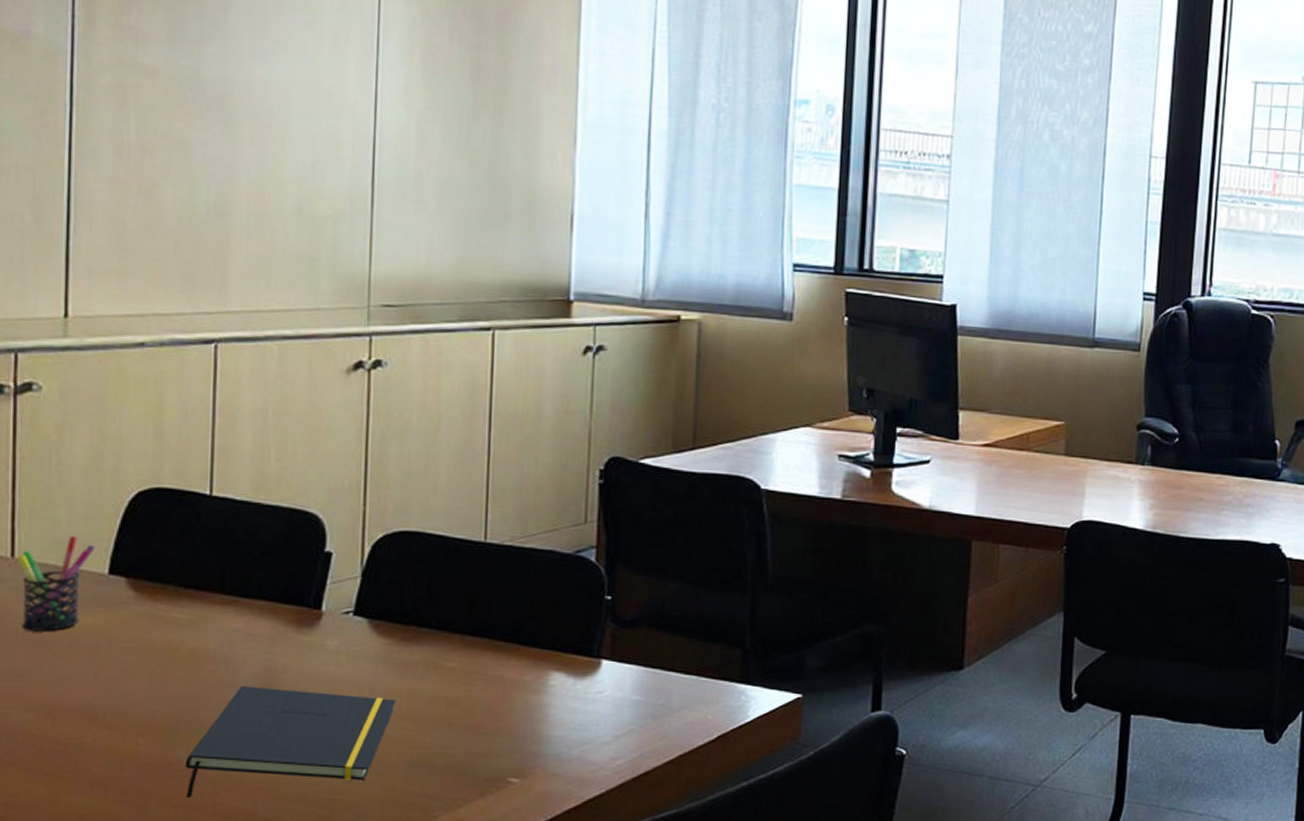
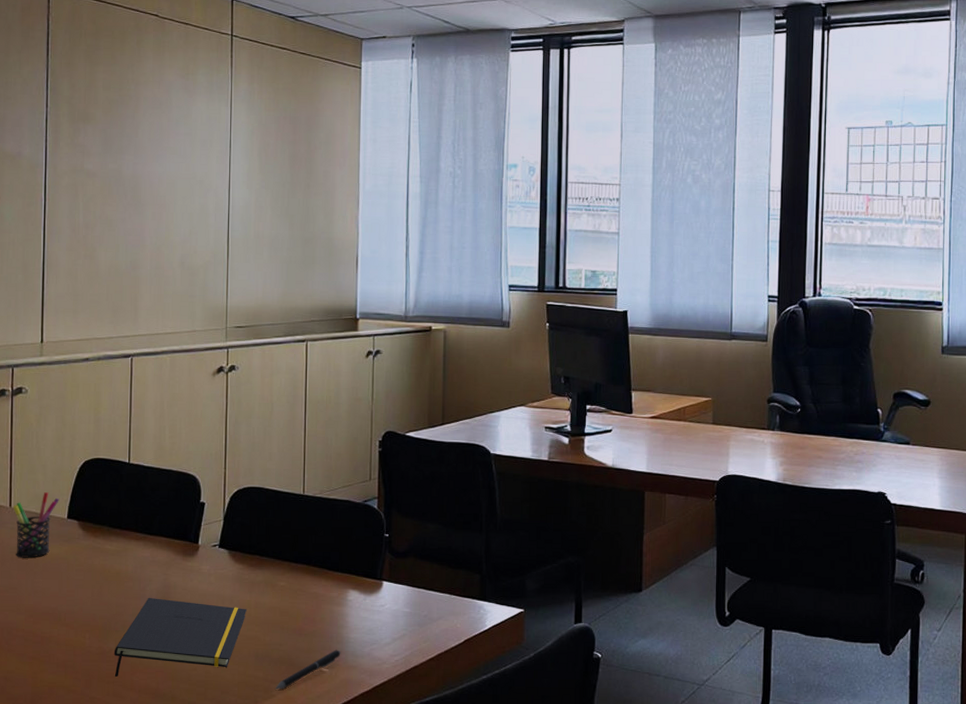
pen: none [439,752,538,809] -> present [276,650,341,690]

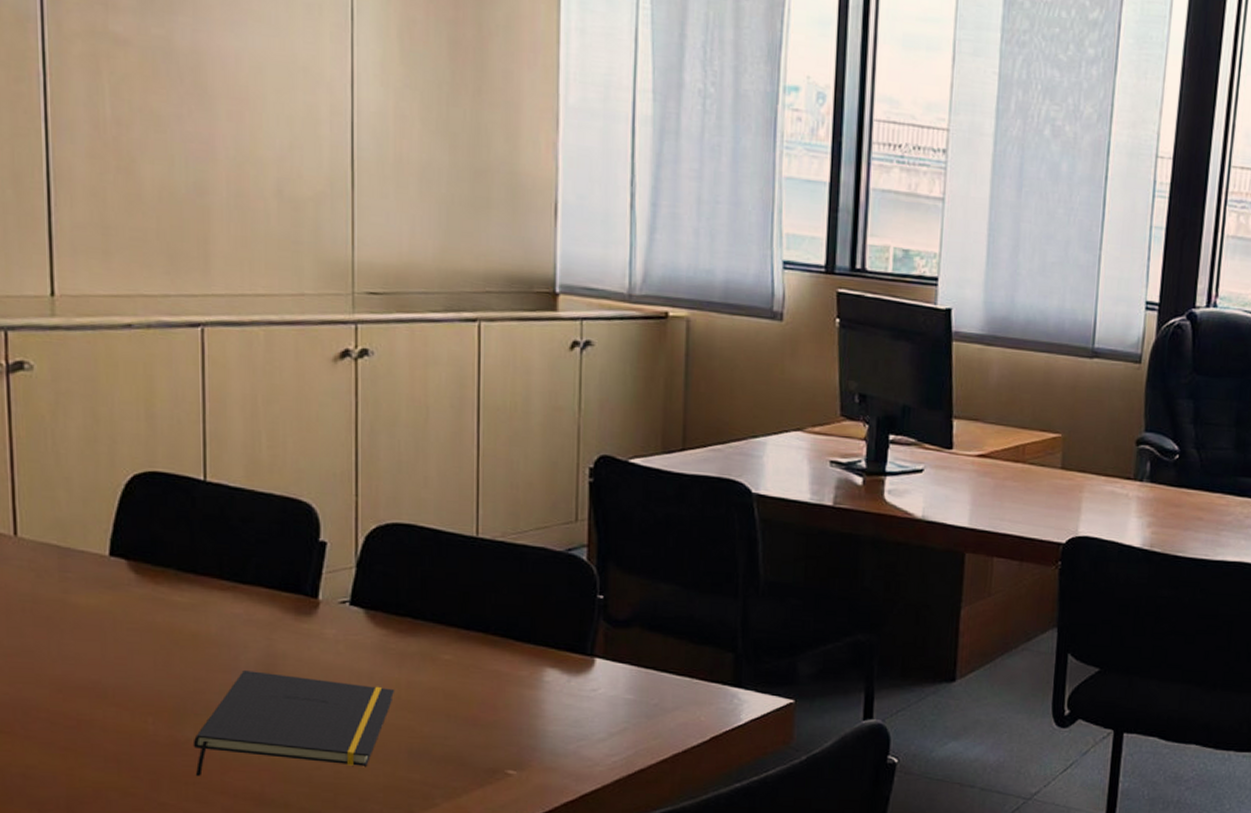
pen holder: present [13,492,59,558] -> none [19,517,95,610]
pen: present [276,650,341,690] -> none [439,746,535,797]

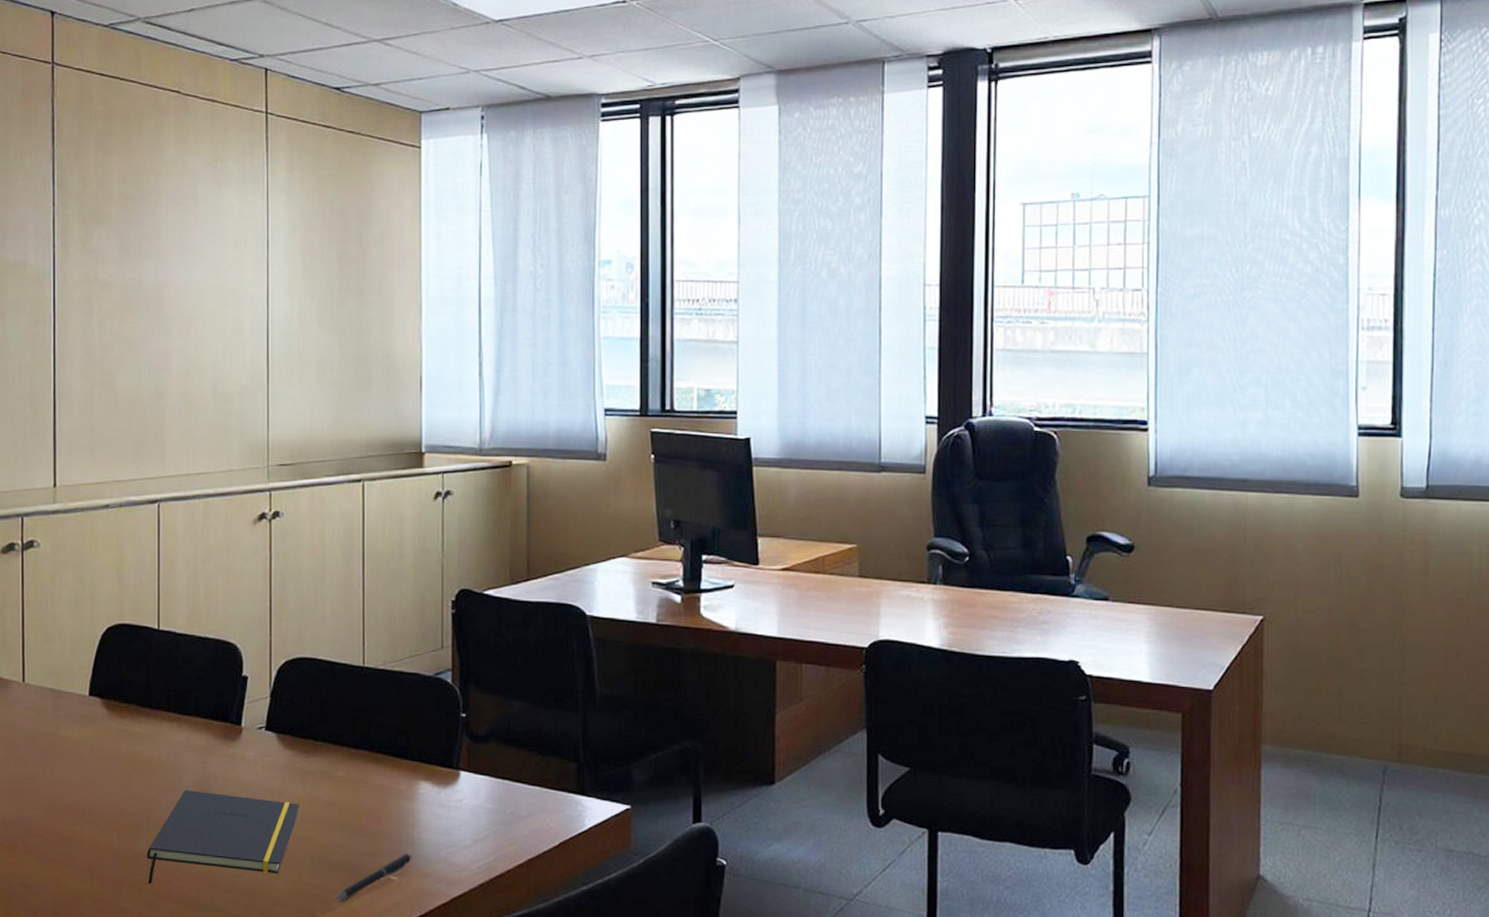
pen: none [439,746,535,797] -> present [336,853,412,901]

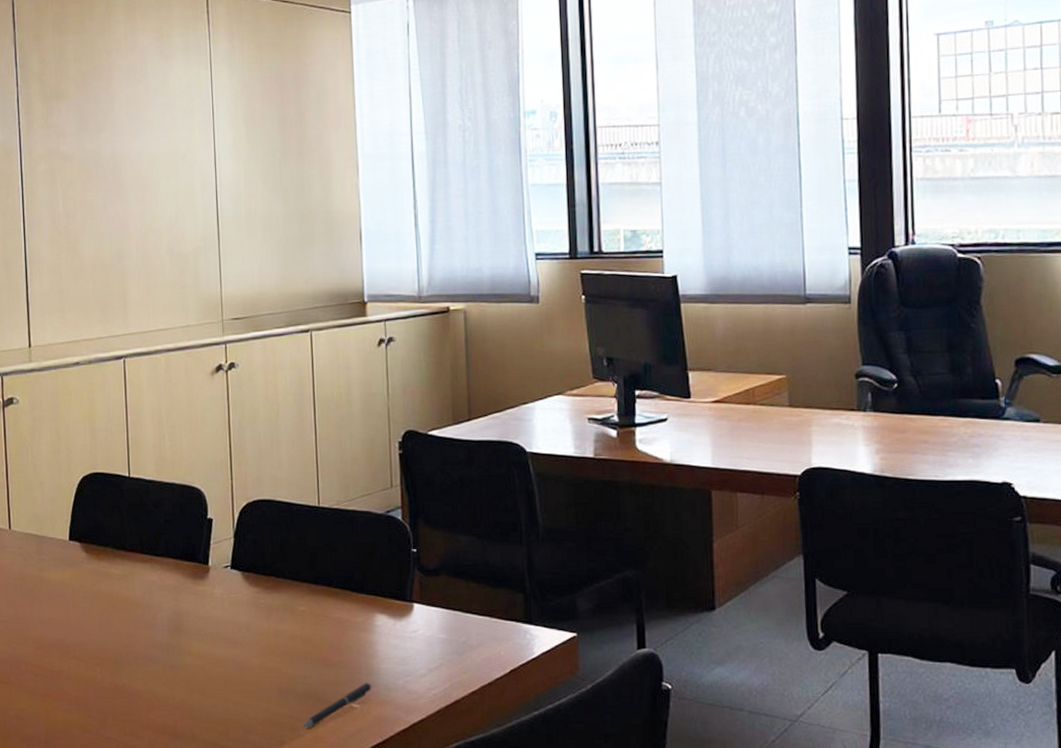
notepad: present [146,790,300,884] -> none [127,627,266,714]

